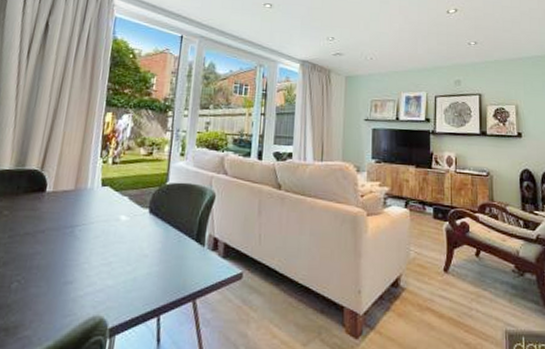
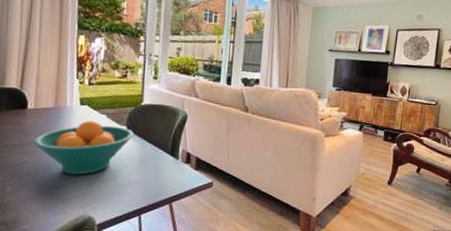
fruit bowl: none [48,203,158,267] -> present [34,120,135,175]

